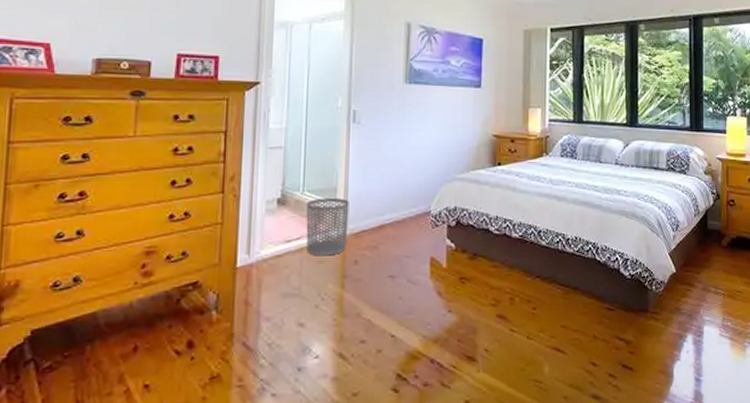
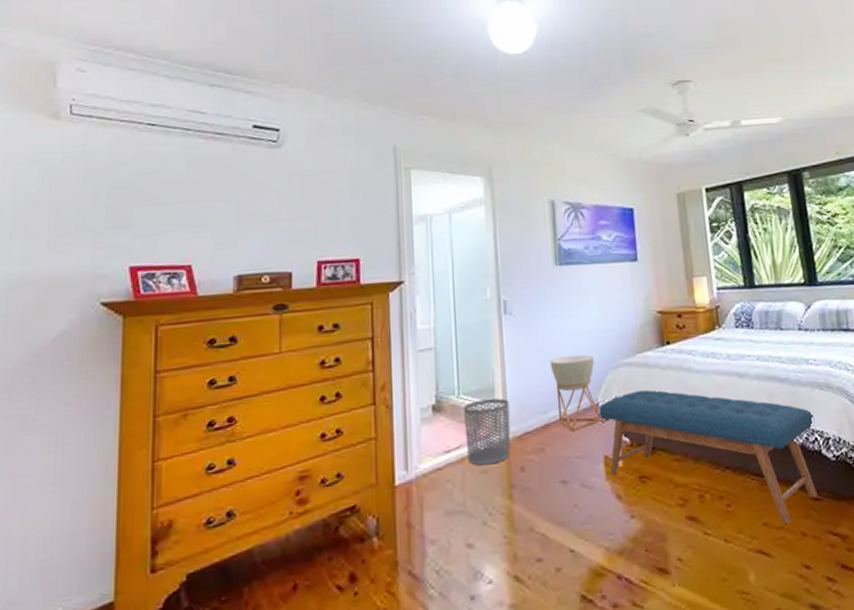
planter: none [390,166,432,233] -> present [549,354,601,431]
bench: none [430,203,618,328] -> present [599,390,817,525]

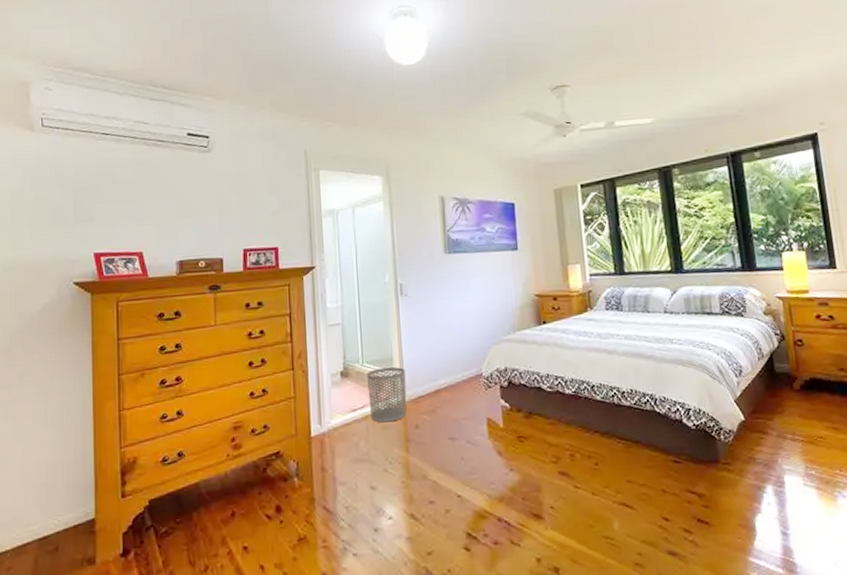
planter: present [549,354,601,431] -> none [440,331,484,396]
bench: present [599,390,817,525] -> none [483,363,677,483]

